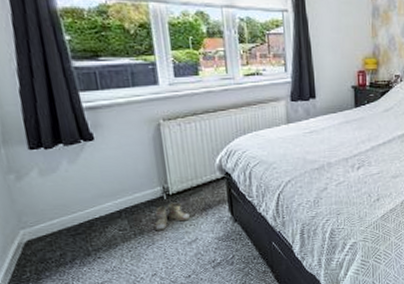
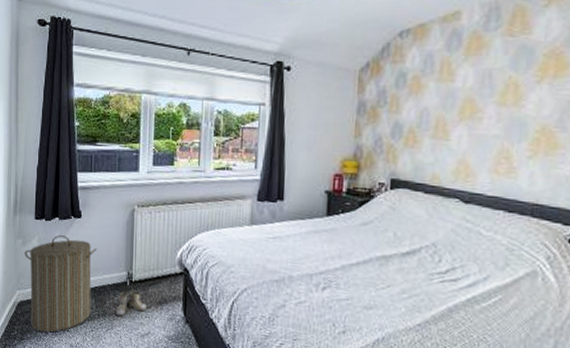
laundry hamper: none [22,162,125,266] -> present [25,235,97,333]

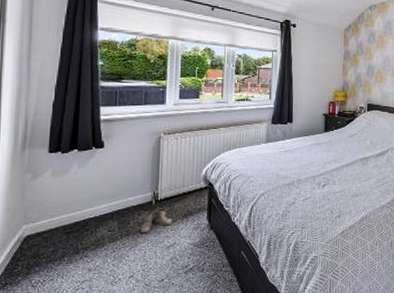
laundry hamper: present [25,235,97,333] -> none [34,166,121,262]

